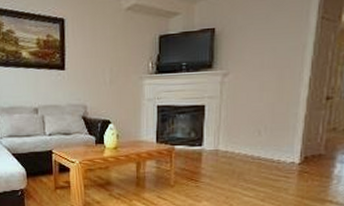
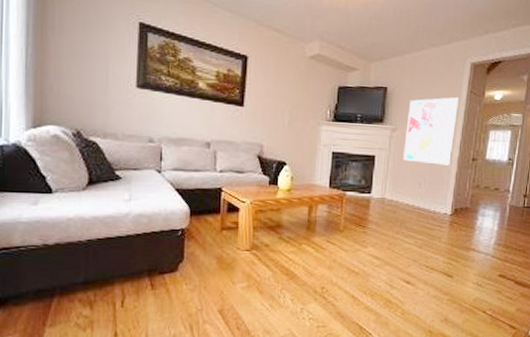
wall art: none [238,26,306,109] -> present [403,96,459,166]

